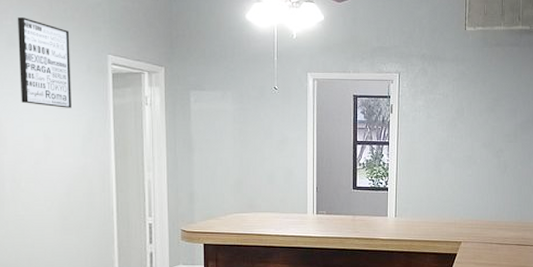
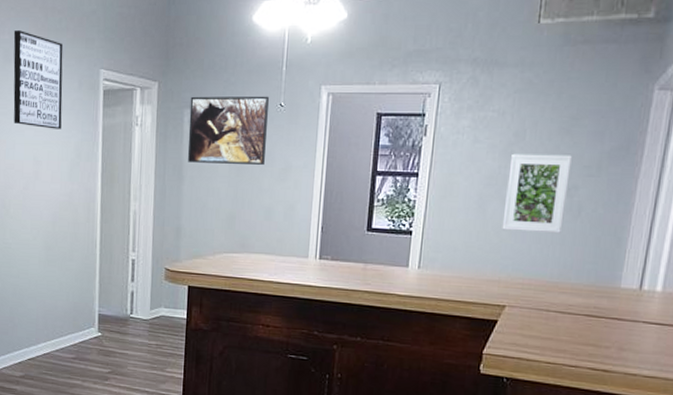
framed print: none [195,80,264,137] -> present [188,96,269,165]
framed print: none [453,126,497,185] -> present [502,153,572,234]

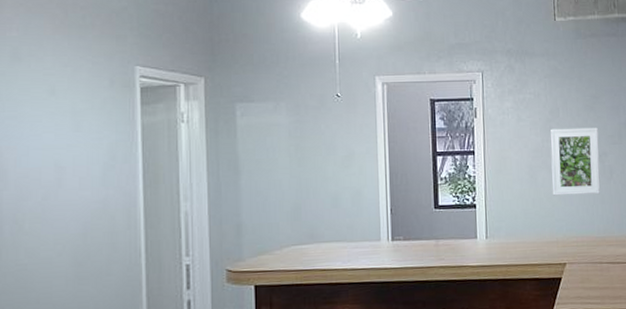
wall art: present [13,30,63,129] -> none [24,27,90,131]
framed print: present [188,96,269,165] -> none [242,87,326,156]

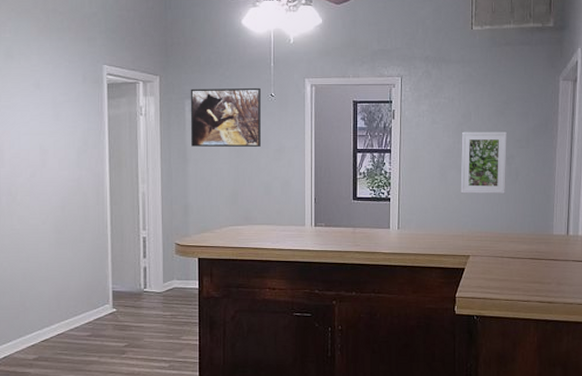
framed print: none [242,87,326,156] -> present [190,87,261,147]

